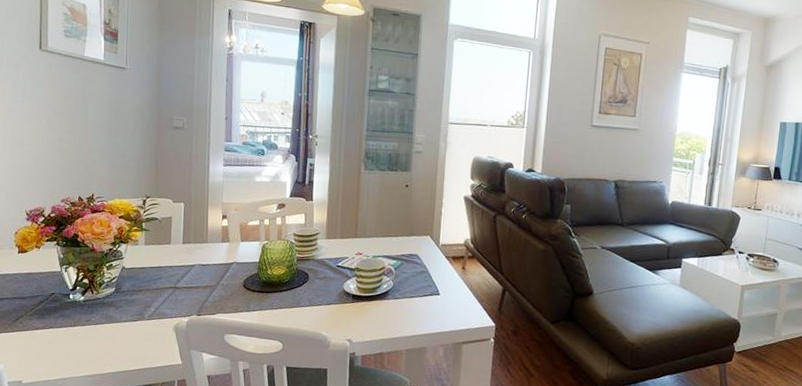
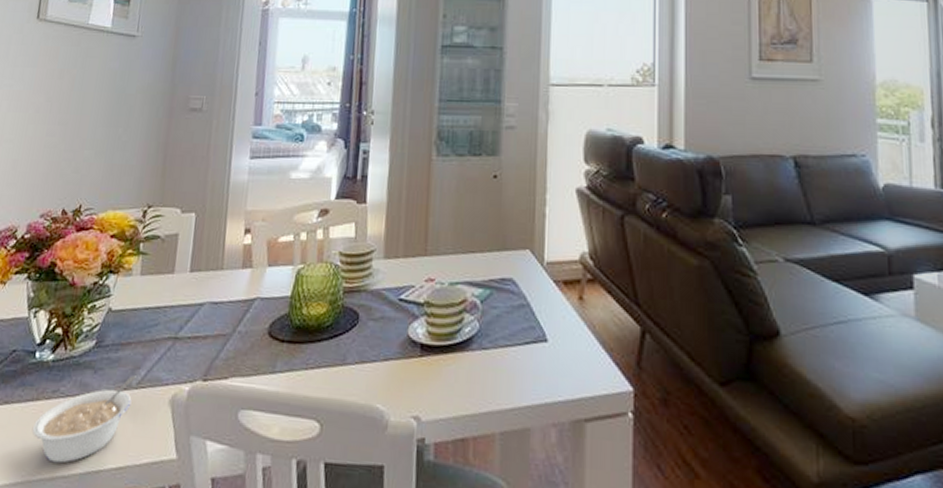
legume: none [73,311,148,366] -> present [32,375,136,464]

